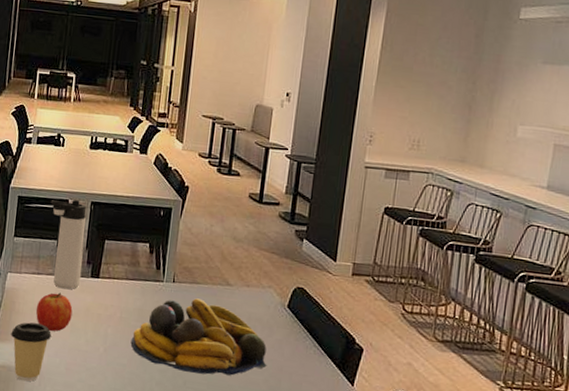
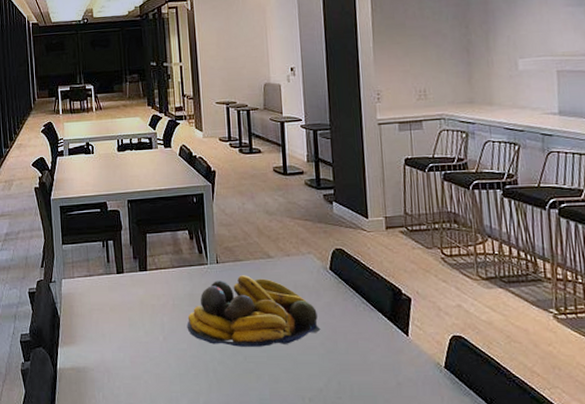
coffee cup: present [11,322,51,382] -> none [74,323,112,380]
apple: present [35,292,73,332] -> none [93,290,128,328]
thermos bottle: present [50,199,87,290] -> none [90,200,131,286]

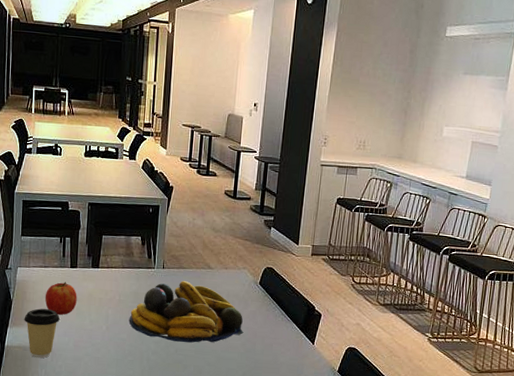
coffee cup: none [74,323,112,380] -> present [24,308,60,359]
apple: none [93,290,128,328] -> present [45,282,77,315]

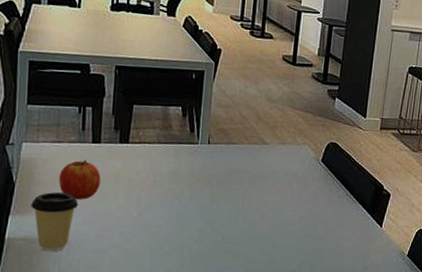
fruit bowl: present [129,281,244,343] -> none [166,158,303,229]

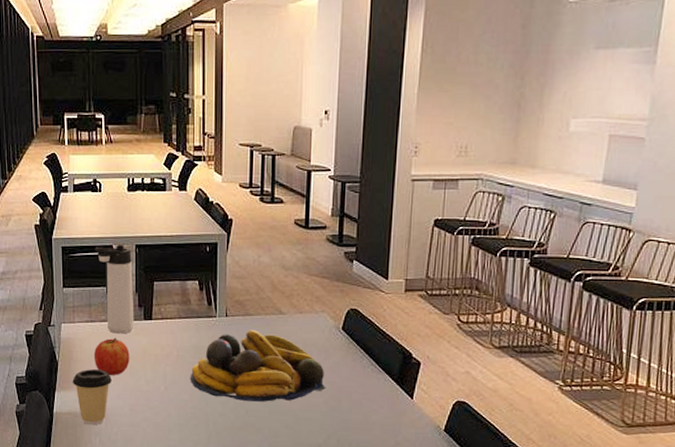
thermos bottle: none [68,63,111,157] -> present [95,244,134,334]
fruit bowl: none [166,158,303,229] -> present [190,330,326,402]

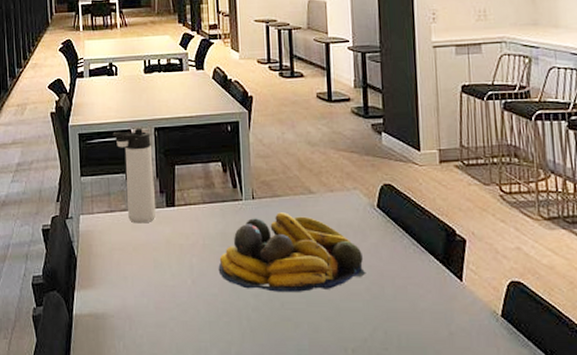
coffee cup: present [72,369,112,426] -> none [92,264,135,328]
apple: present [93,337,130,375] -> none [114,228,153,270]

